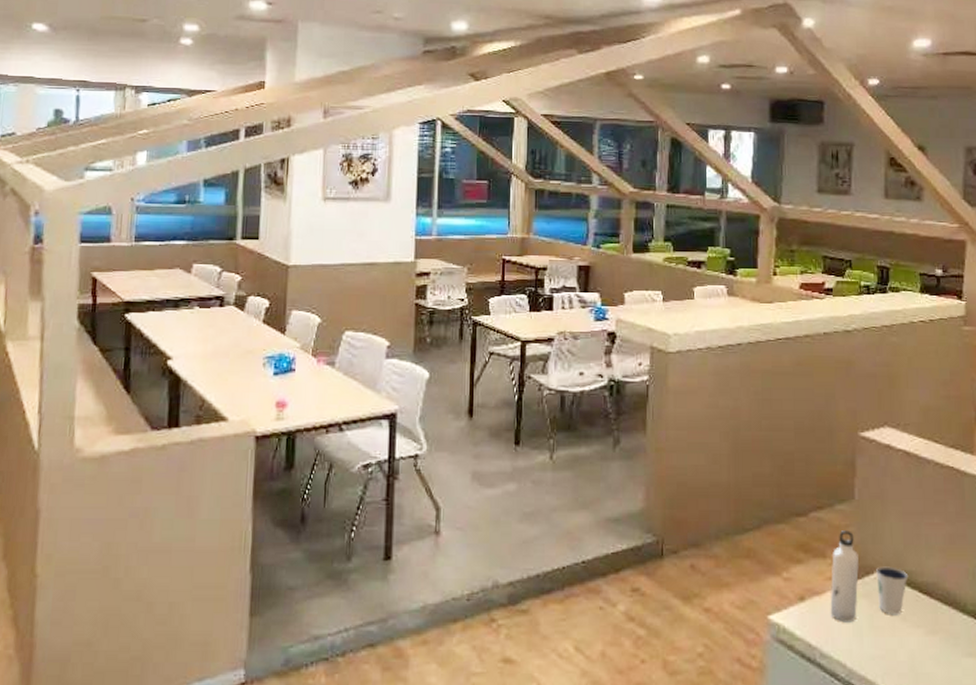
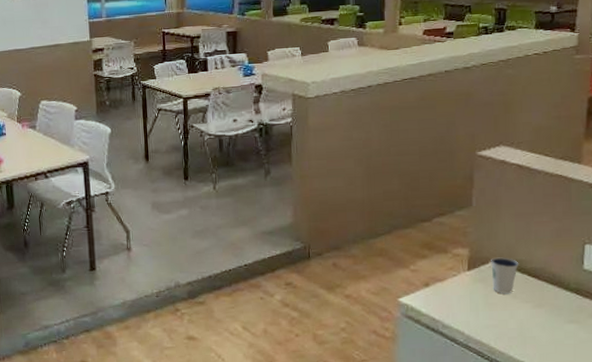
water bottle: present [830,530,859,623] -> none [451,231,476,301]

